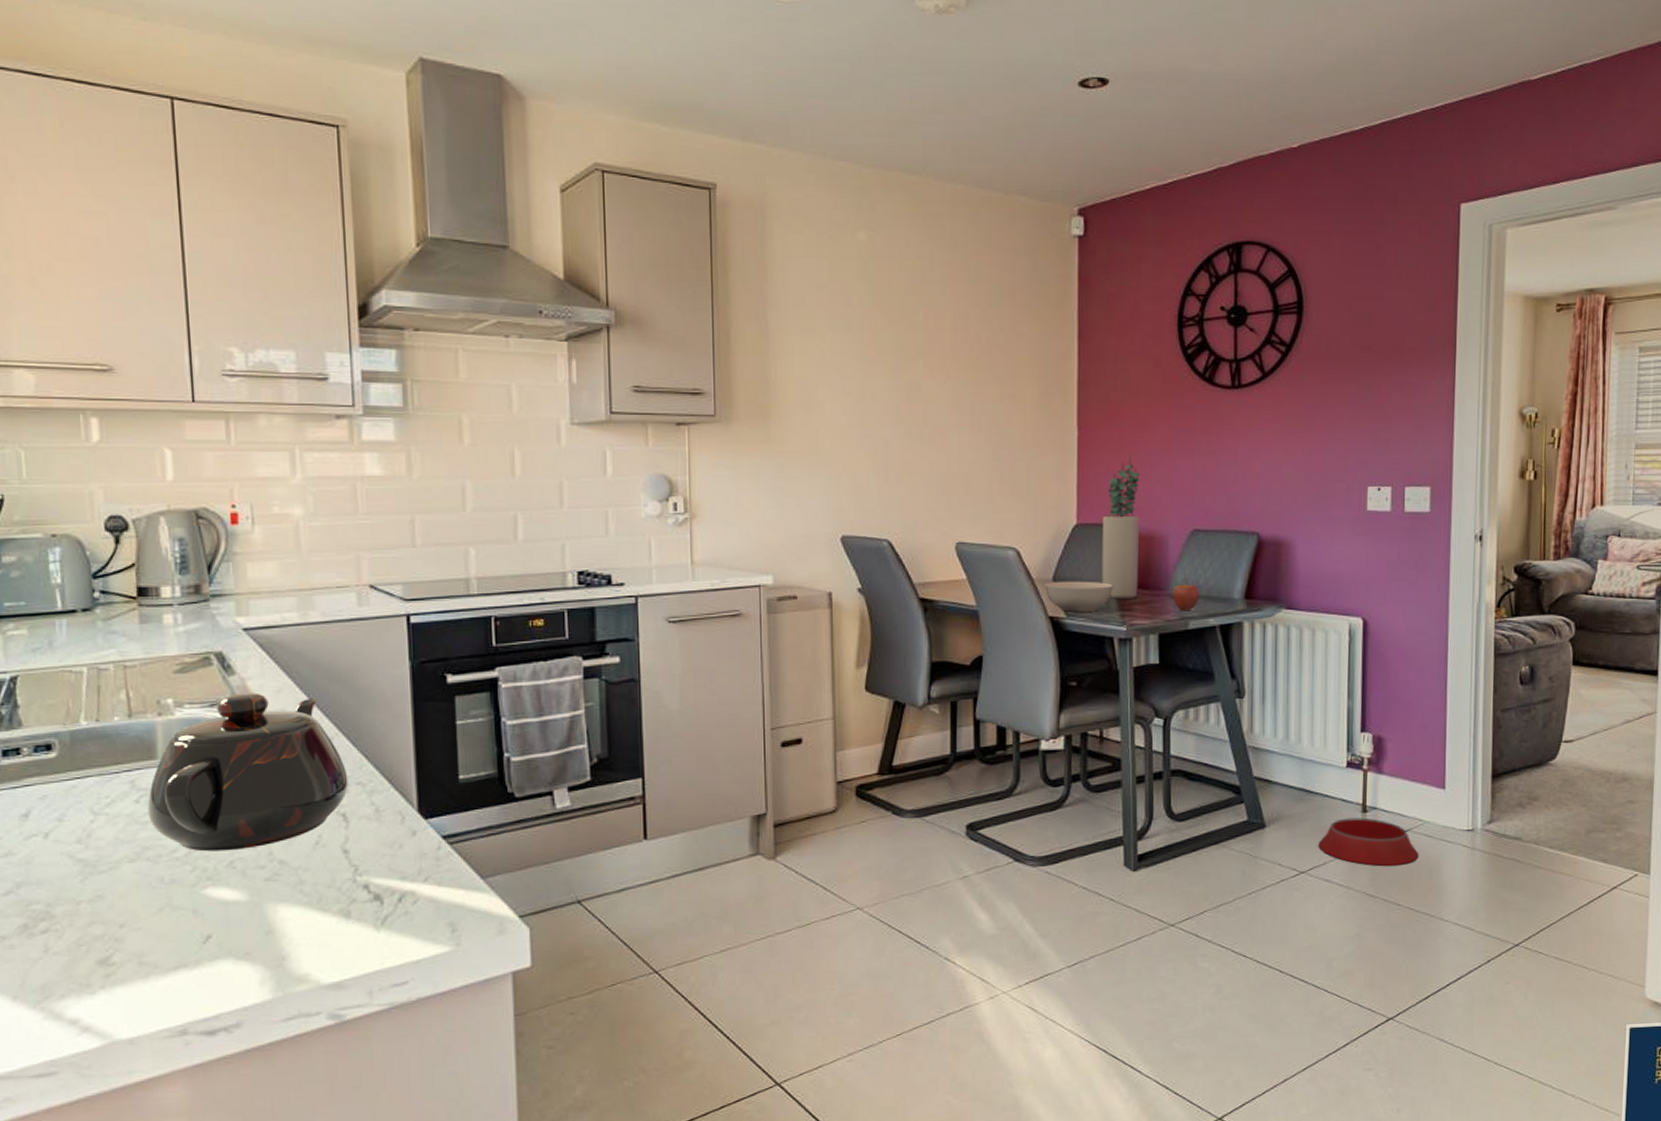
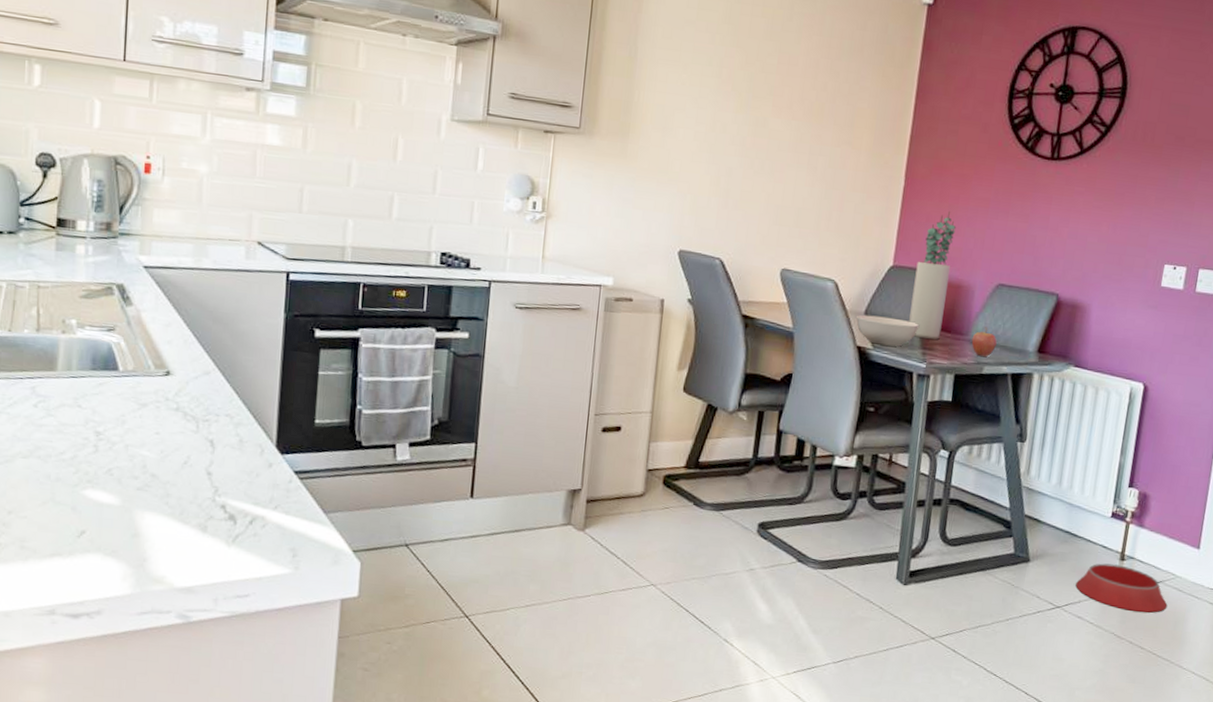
teapot: present [146,693,349,852] -> none [43,322,219,460]

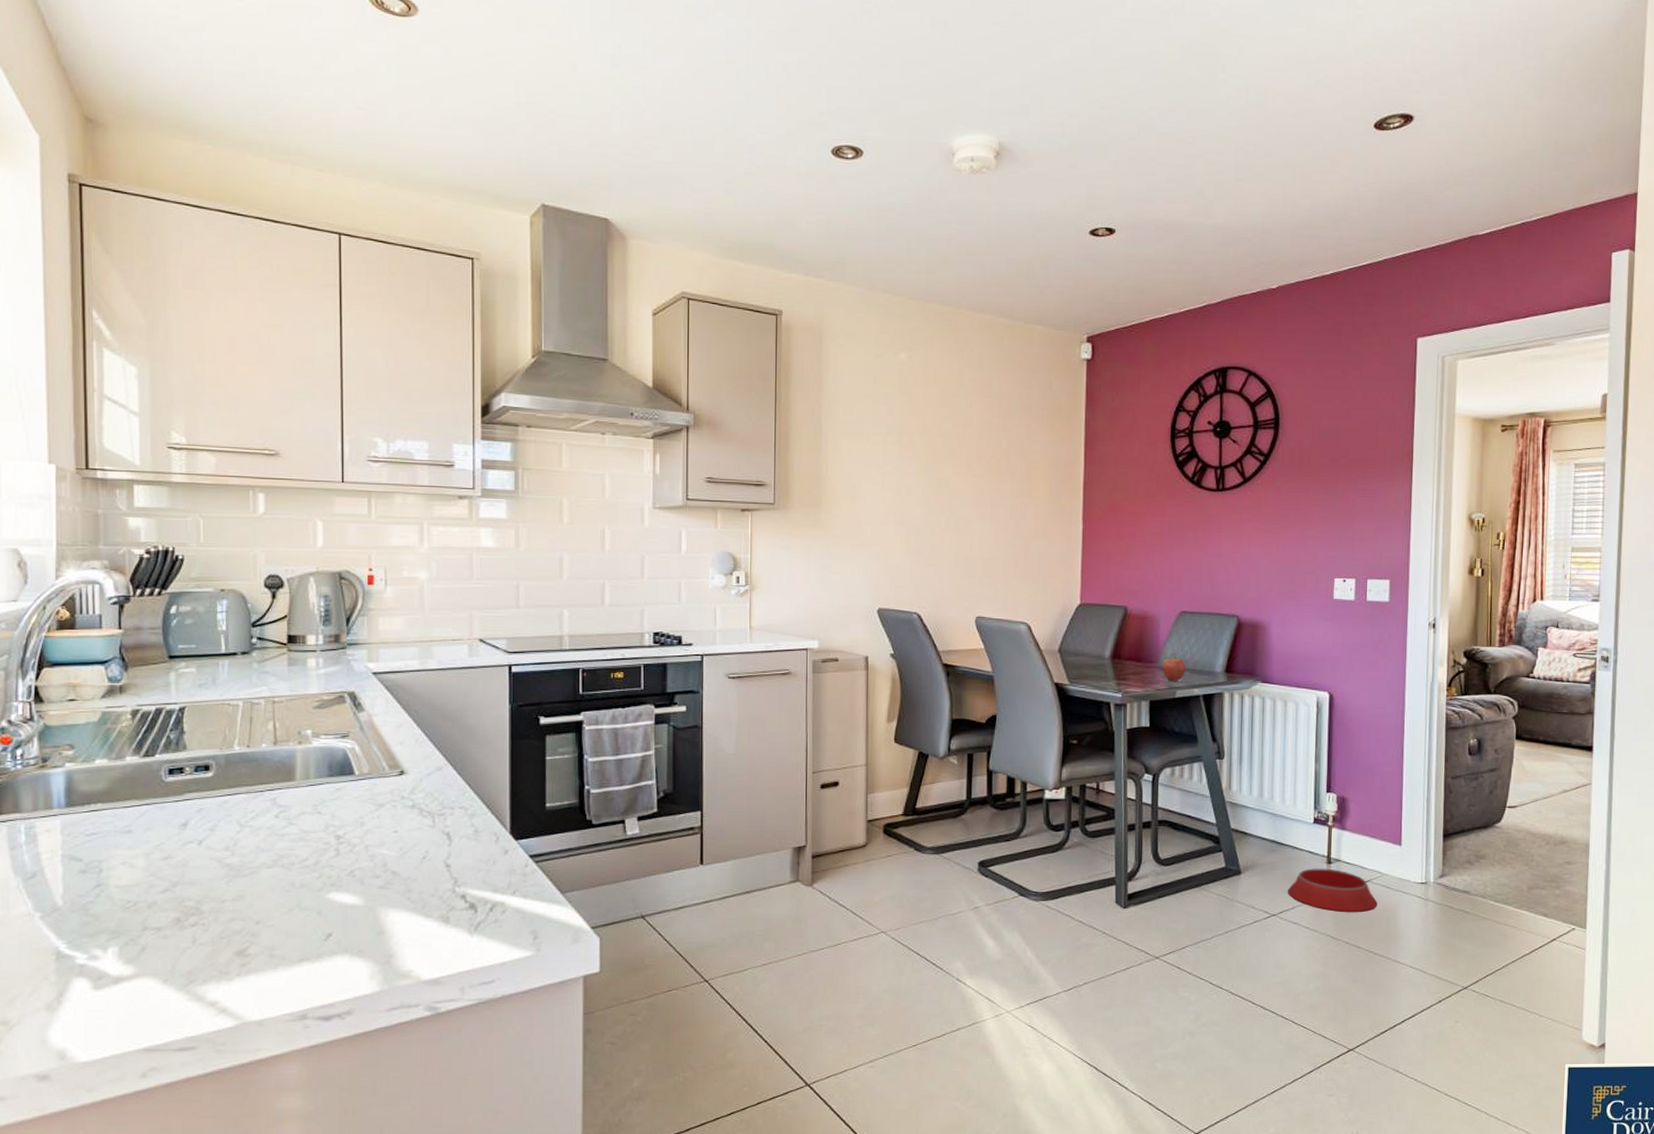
bowl: present [856,314,919,347] -> none [1051,652,1111,680]
vase: present [909,212,957,340] -> none [1101,548,1136,670]

